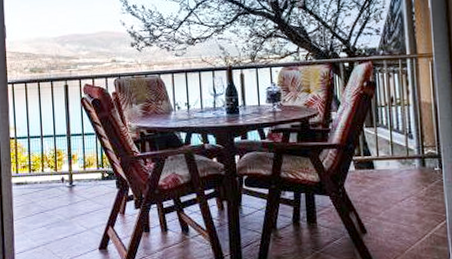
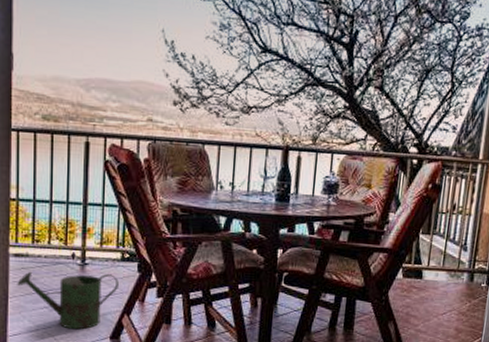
watering can: none [19,192,102,244] -> present [17,271,119,330]

